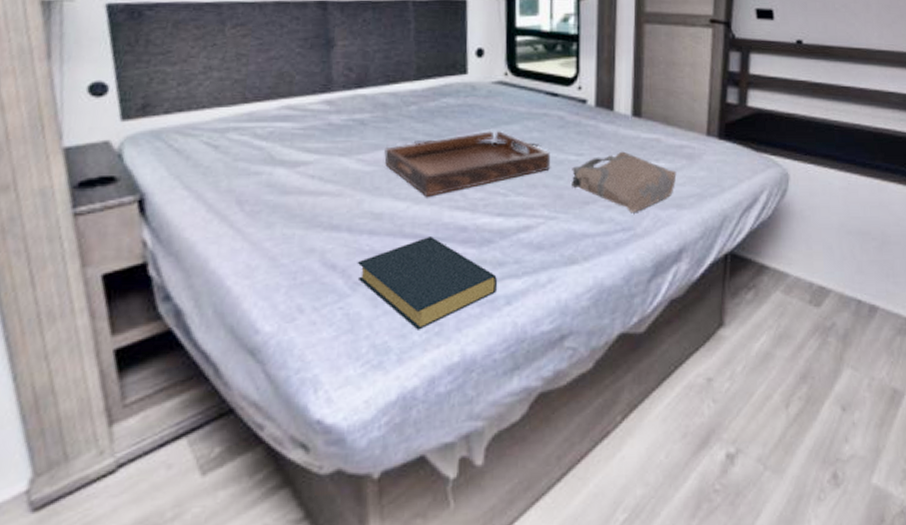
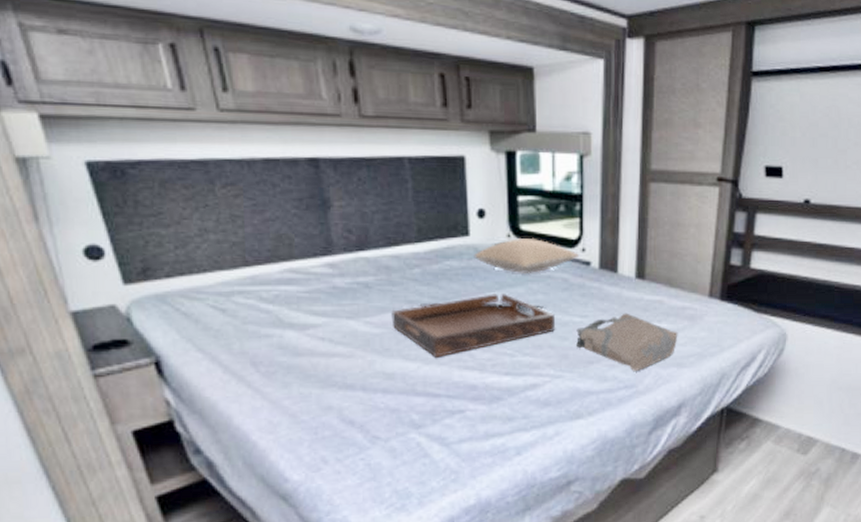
hardback book: present [357,237,498,330] -> none [374,395,508,478]
pillow: none [470,76,575,112] -> present [474,237,579,275]

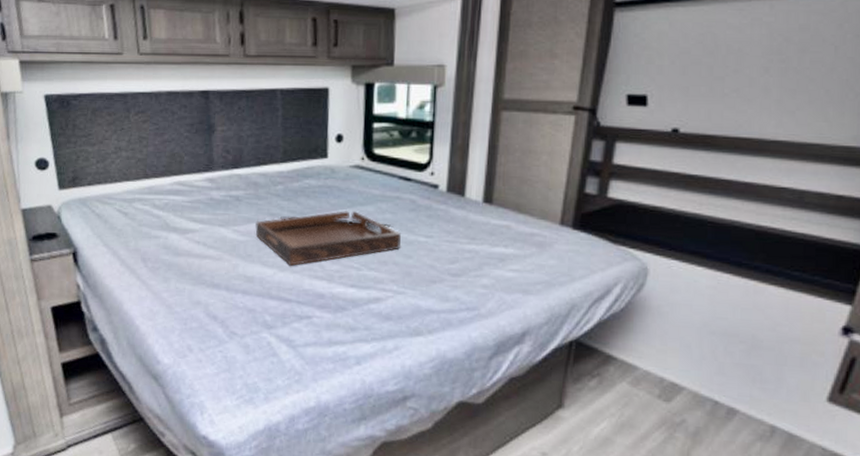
pillow: present [474,237,579,275] -> none [330,161,427,195]
tote bag: present [576,313,678,372] -> none [420,235,525,295]

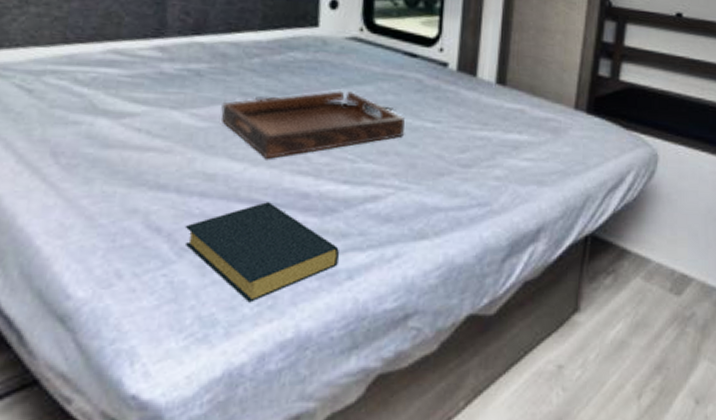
hardback book: none [233,300,350,377] -> present [184,202,340,303]

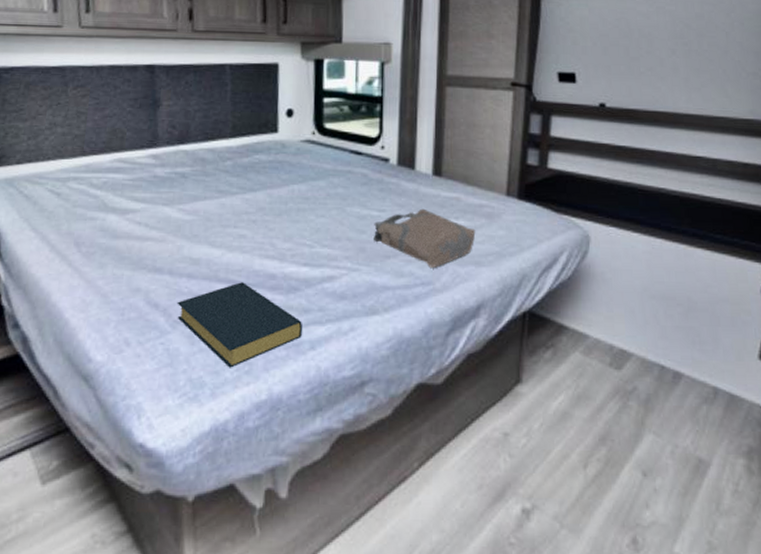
serving tray: present [221,90,405,159] -> none [202,185,355,245]
tote bag: none [426,121,540,188] -> present [374,208,476,269]

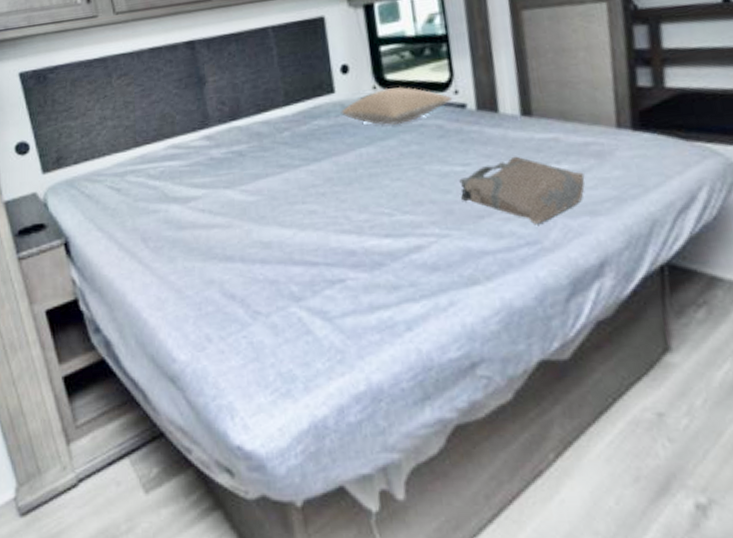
hardback book: present [177,282,303,368] -> none [253,262,396,358]
pillow: none [281,135,378,169] -> present [341,86,452,126]

